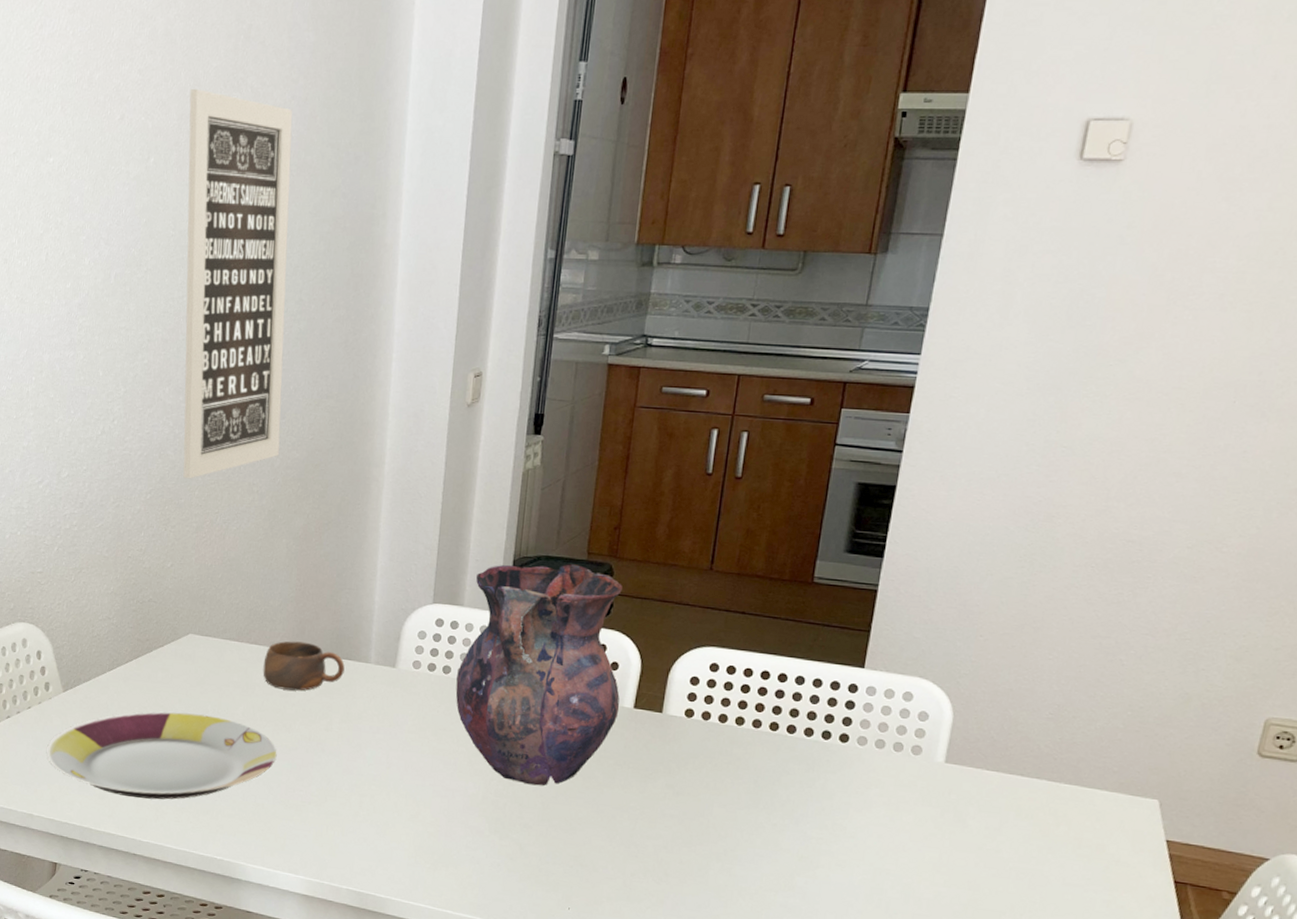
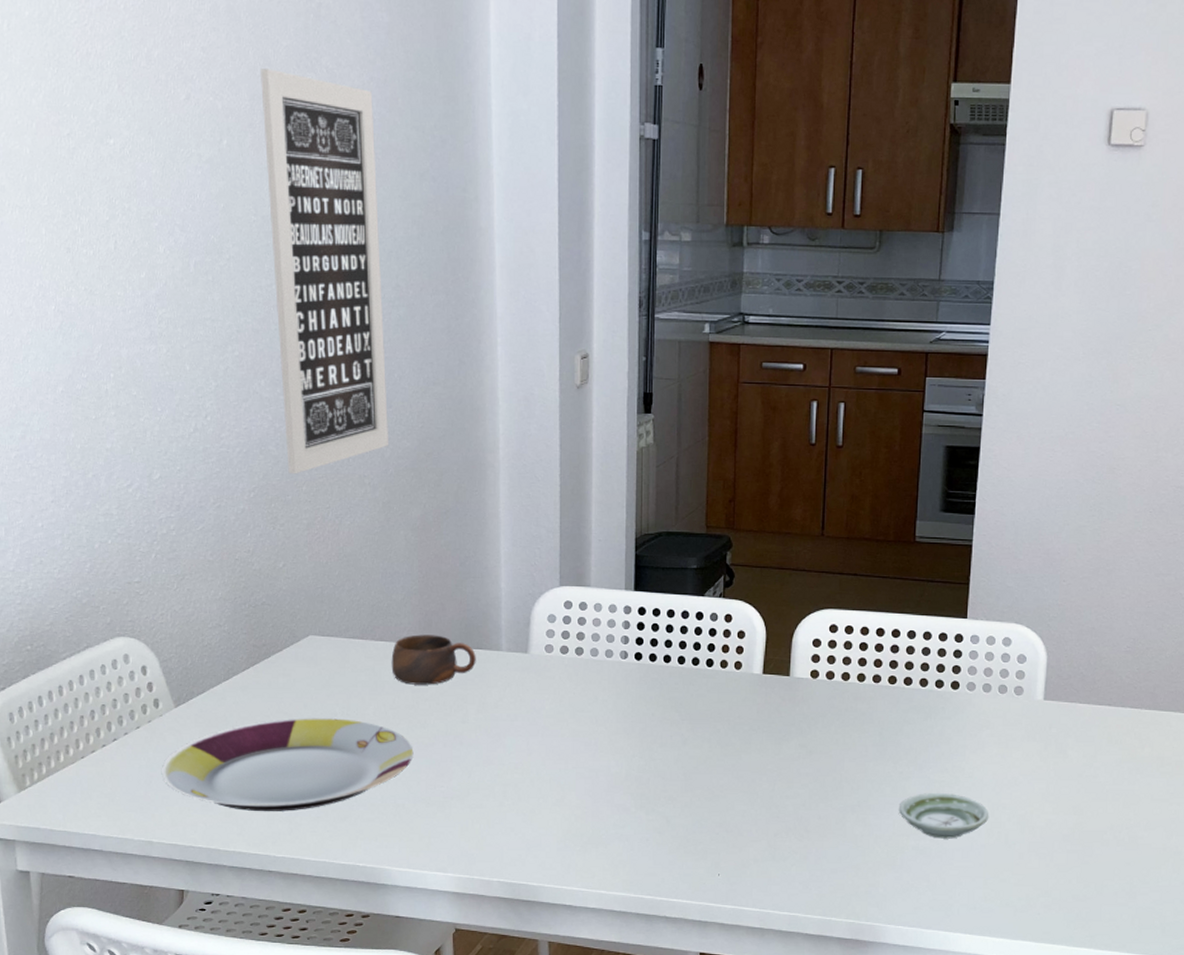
vase: present [455,564,622,786] -> none [590,538,749,758]
saucer: none [768,848,870,901] -> present [898,793,988,839]

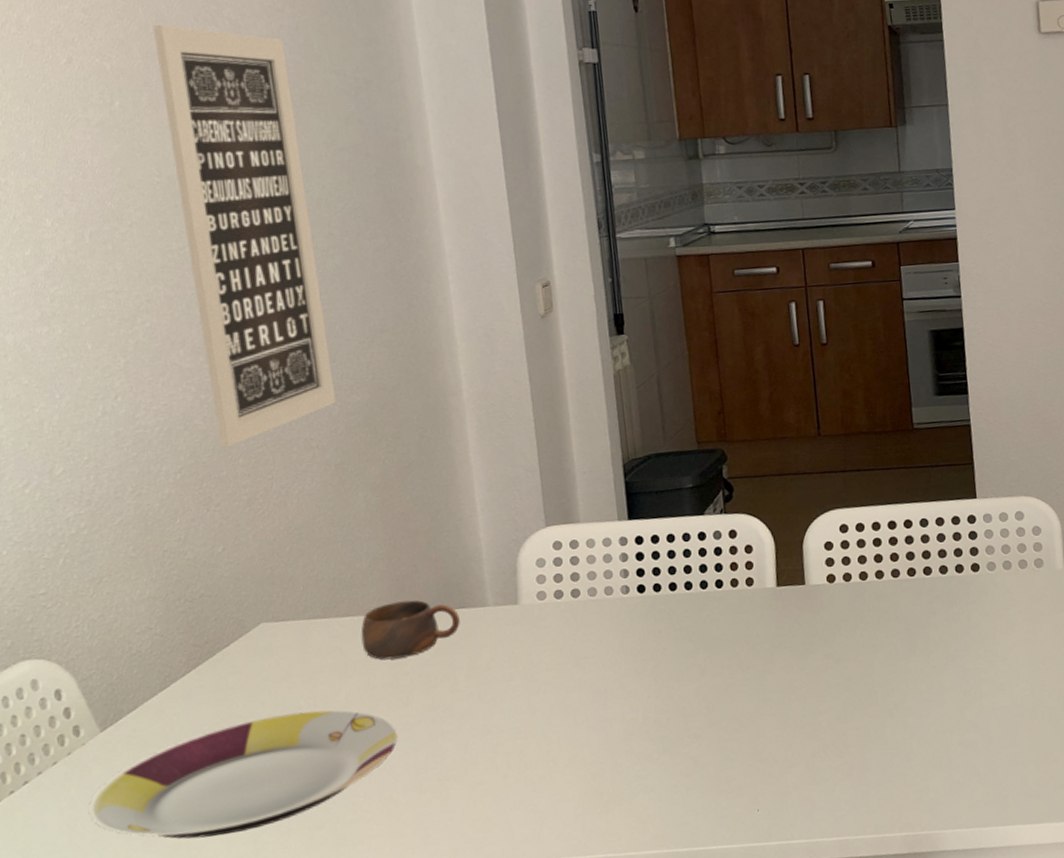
saucer: present [898,793,988,839] -> none [937,679,1029,729]

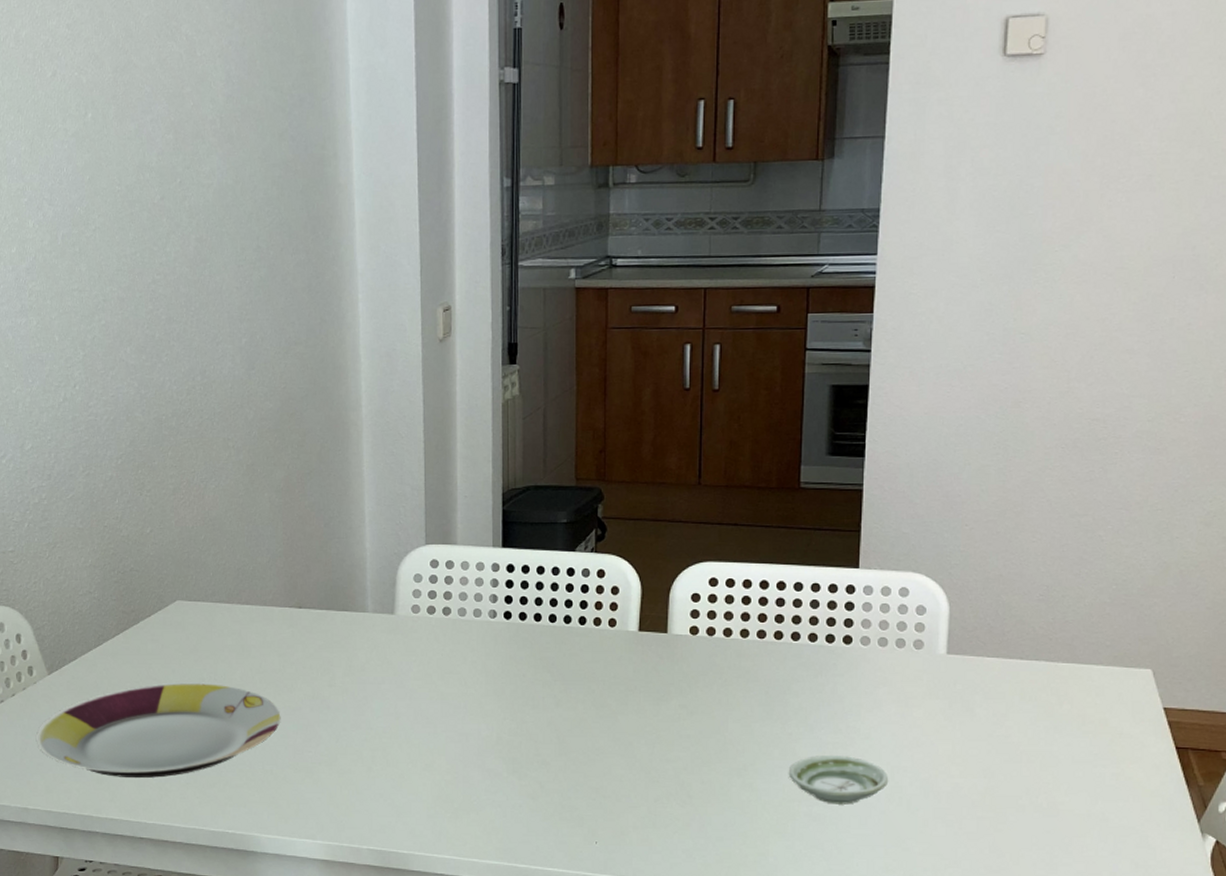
wall art: present [153,25,336,448] -> none [123,40,251,440]
cup: present [361,600,460,660] -> none [257,597,342,648]
saucer: none [937,679,1029,729] -> present [788,756,888,805]

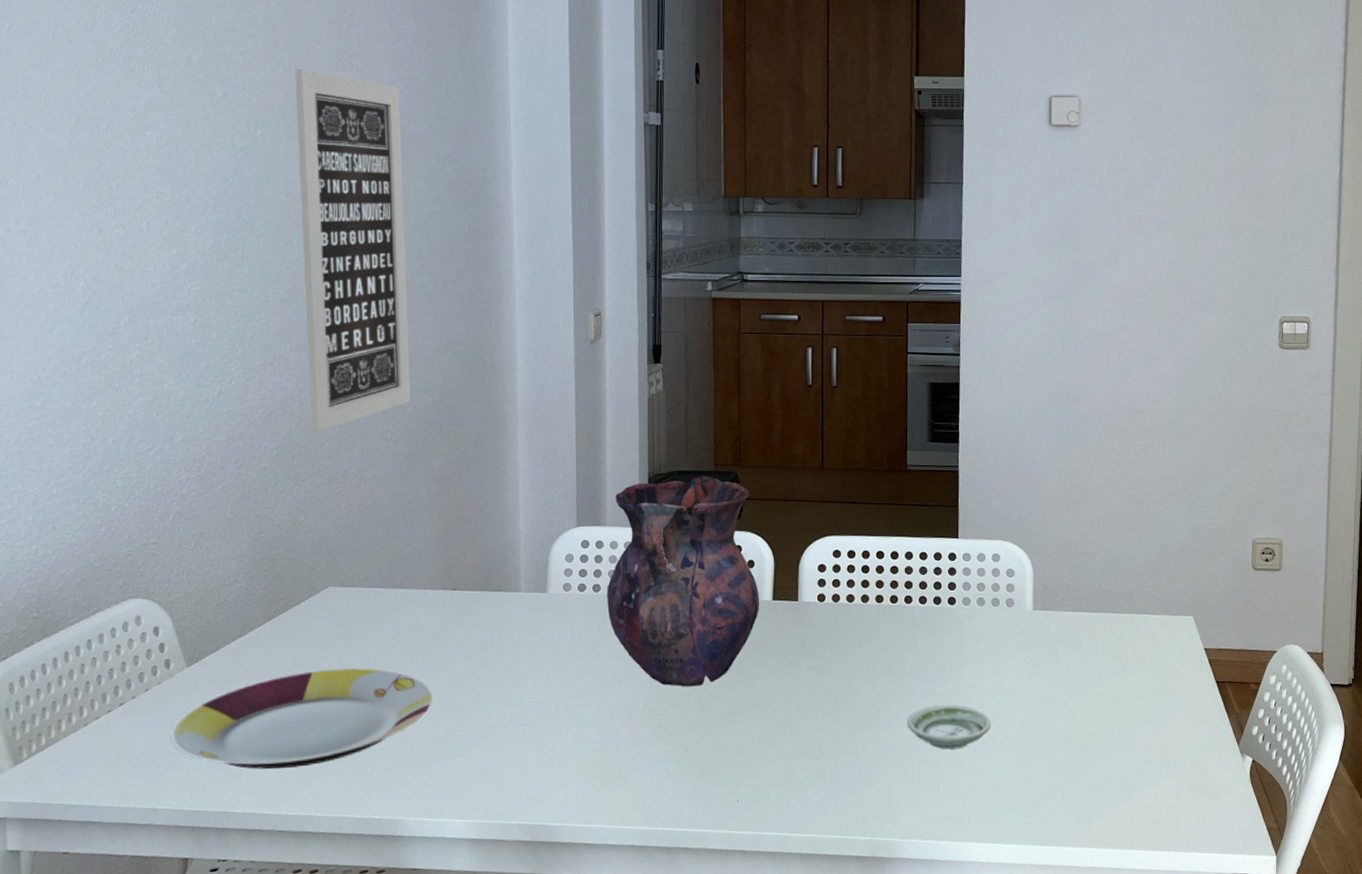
wall art: none [123,40,251,440] -> present [295,69,410,432]
vase: none [458,491,623,720] -> present [607,476,759,687]

